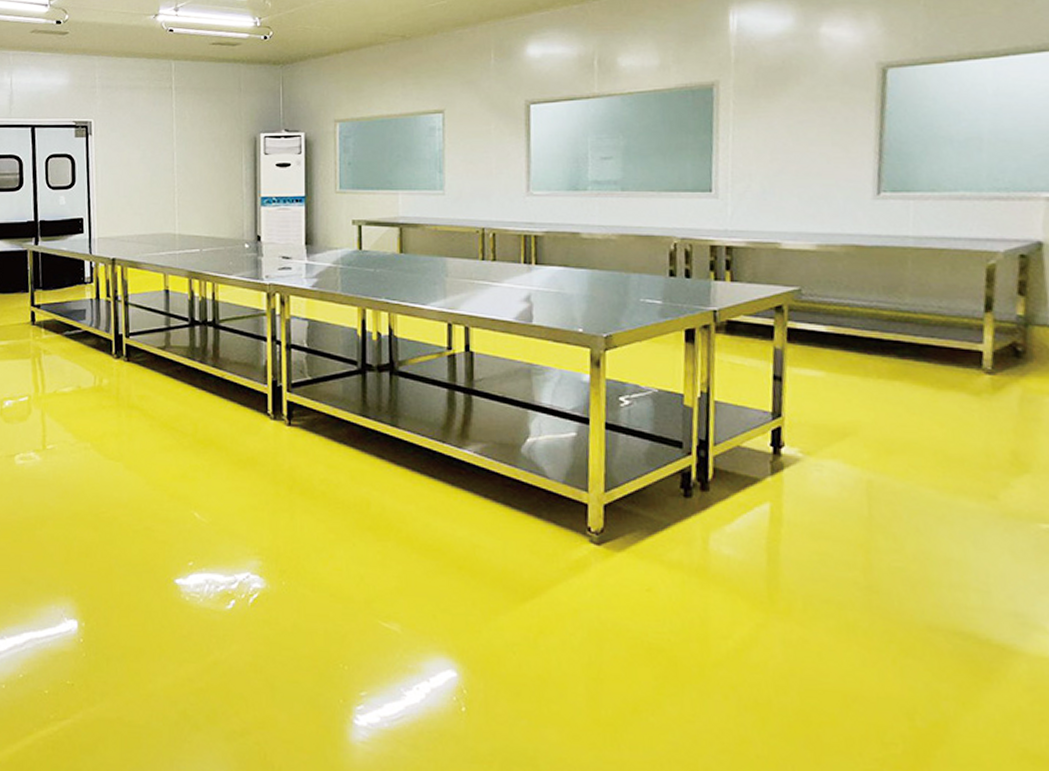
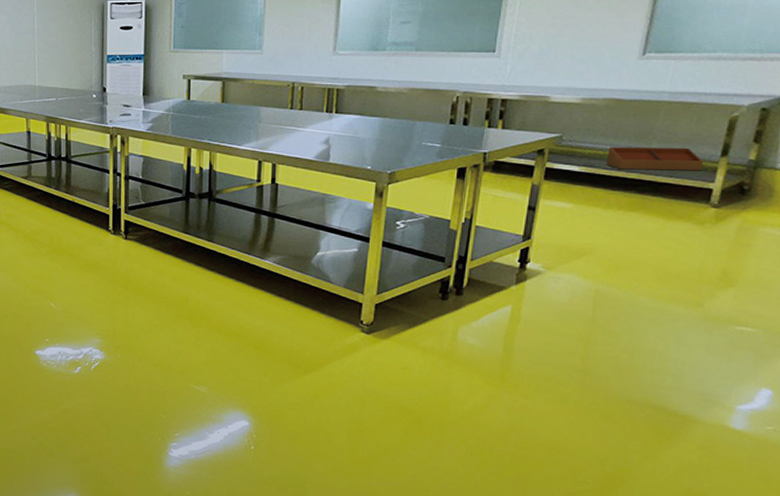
storage bin: none [855,301,968,330] -> present [606,147,704,171]

